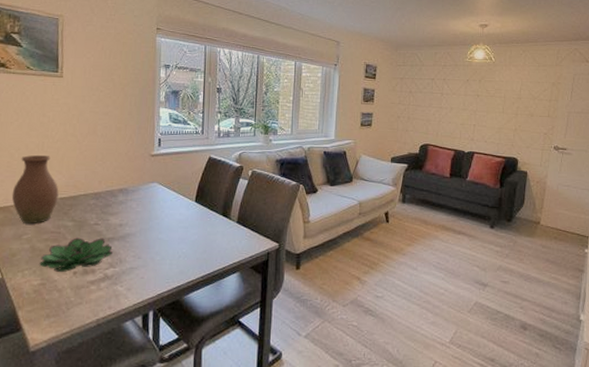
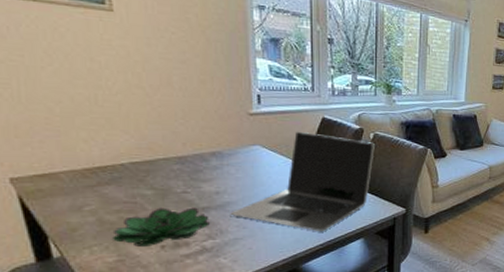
vase: present [12,155,59,223] -> none [58,110,128,193]
laptop: none [129,169,252,265] -> present [230,131,375,232]

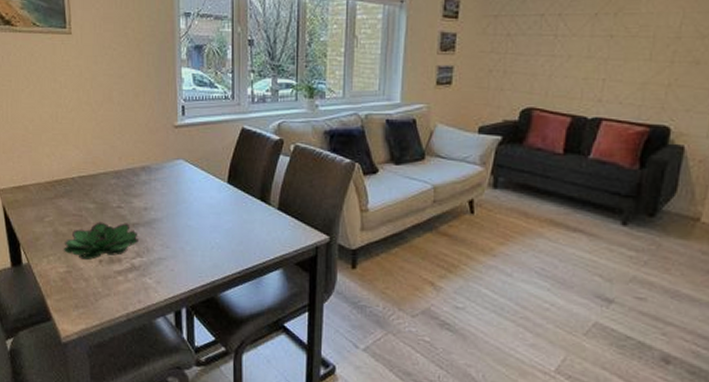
laptop: present [230,131,375,232] -> none [156,143,295,258]

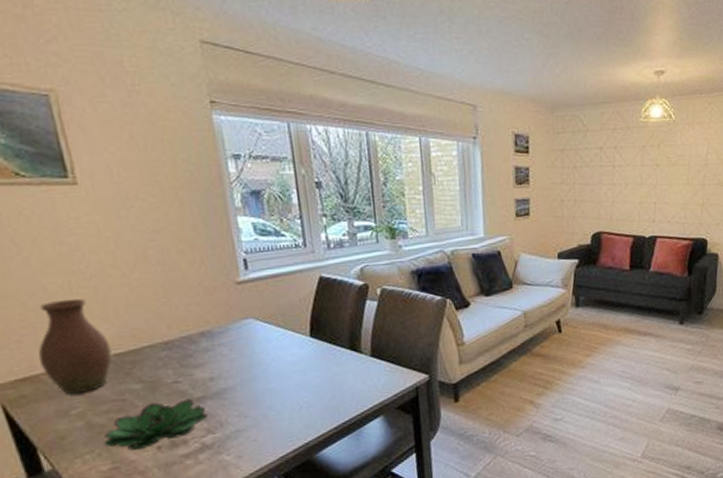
vase: none [30,127,77,205] -> present [38,299,112,394]

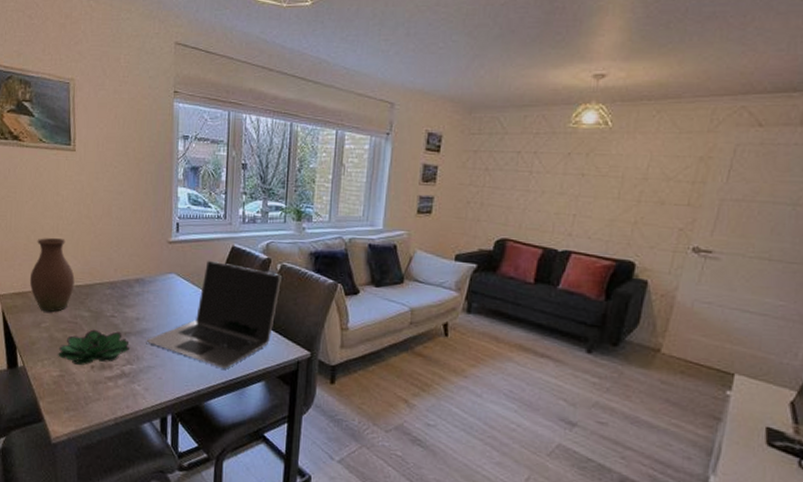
laptop: none [228,296,384,414] -> present [146,260,281,369]

